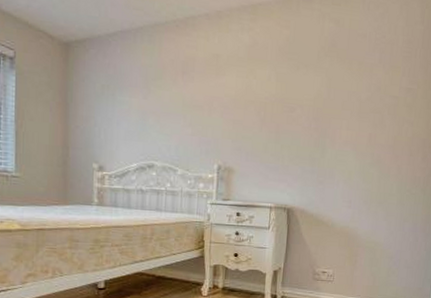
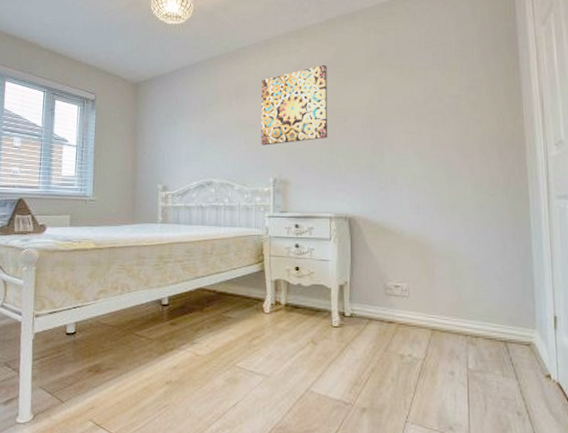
wall art: none [207,48,280,131] -> present [261,64,327,146]

